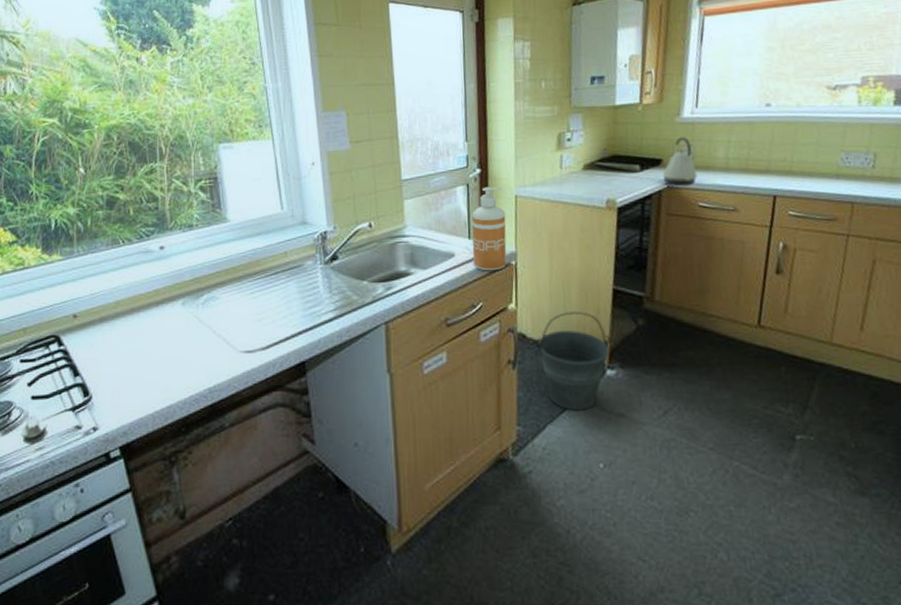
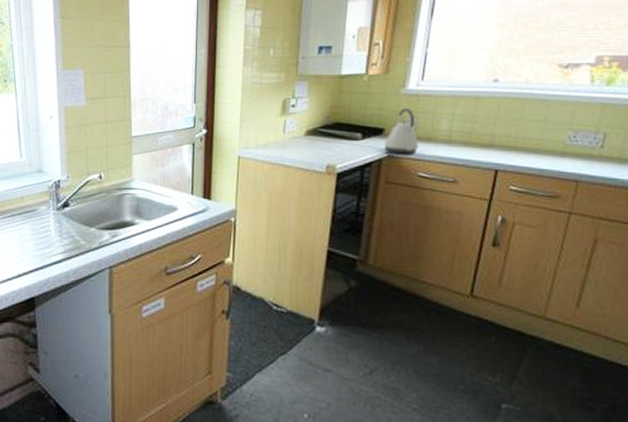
soap dispenser: present [471,186,507,271] -> none [194,146,228,226]
bucket: present [534,311,612,411] -> none [248,269,324,363]

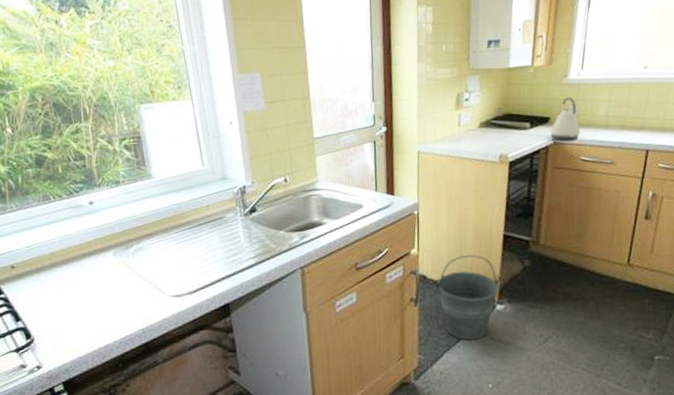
bucket: none [248,269,324,363] -> present [434,255,502,341]

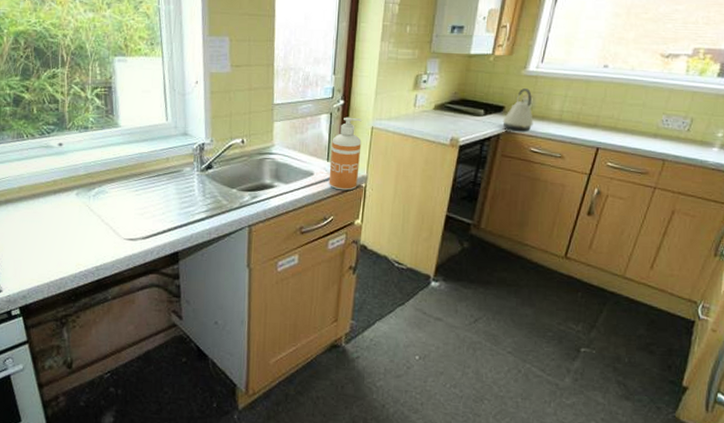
soap dispenser: none [378,143,410,221] -> present [328,117,363,191]
bucket: present [434,255,502,341] -> none [374,231,440,313]

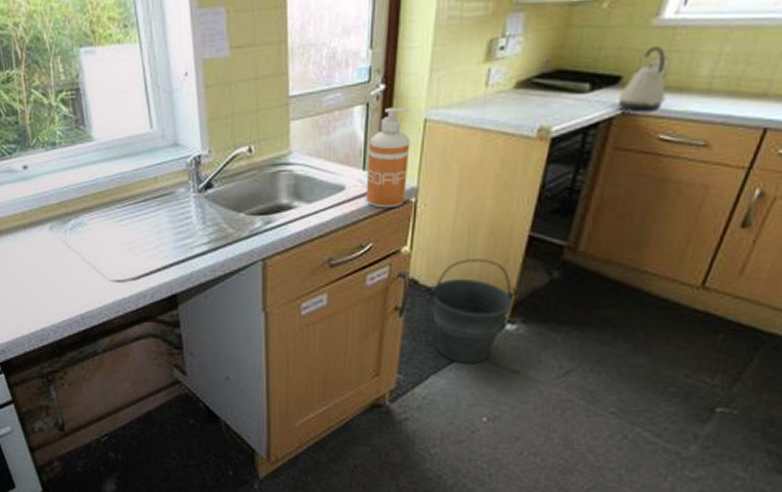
bucket: none [374,231,440,313] -> present [427,259,518,364]

